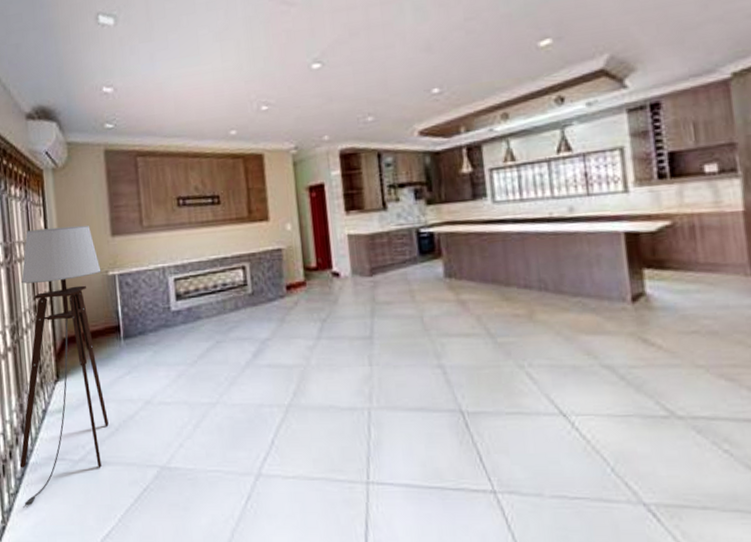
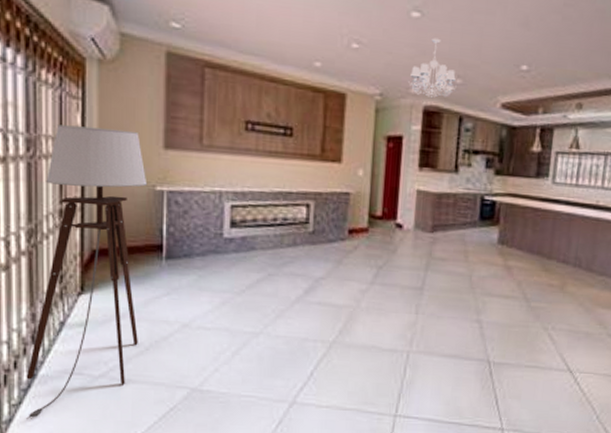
chandelier: none [319,82,370,142] -> present [407,38,458,99]

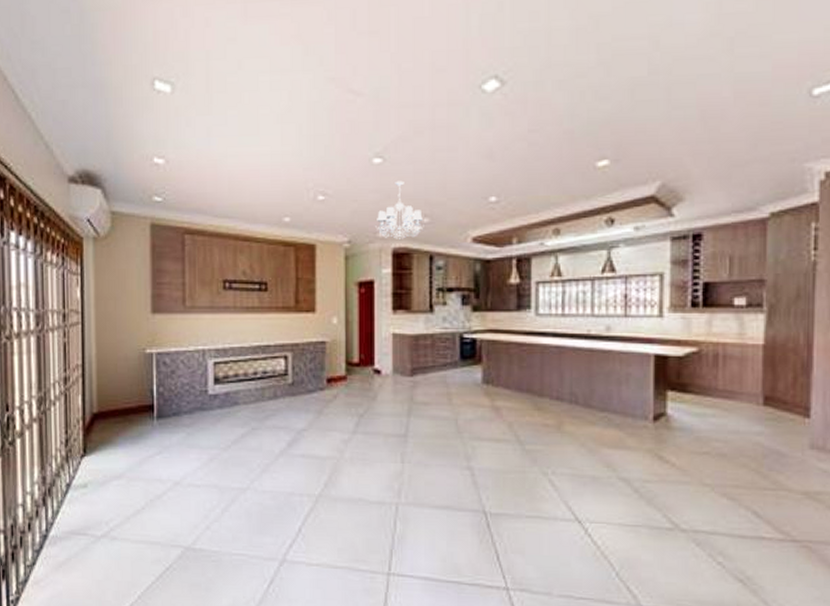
floor lamp: present [26,124,148,420] -> none [38,299,138,581]

